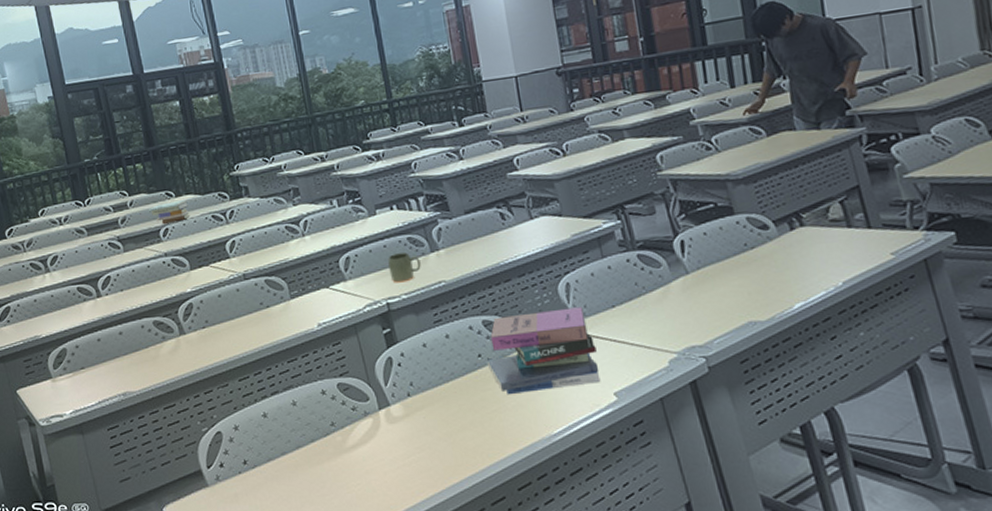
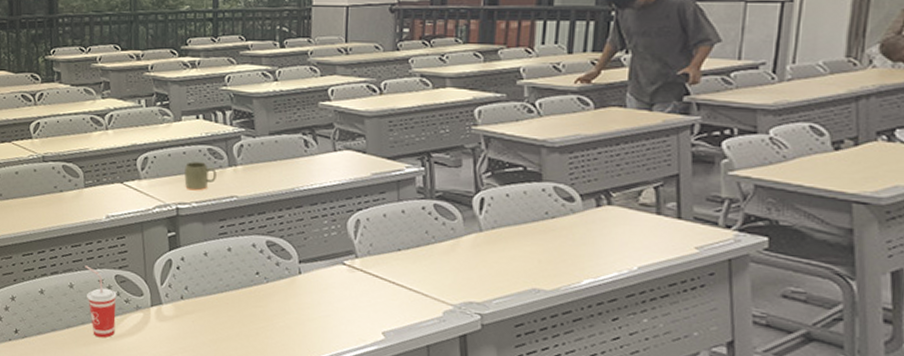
beverage cup: none [304,379,347,453] -> present [85,266,117,338]
books: present [486,307,601,395] -> none [263,240,374,320]

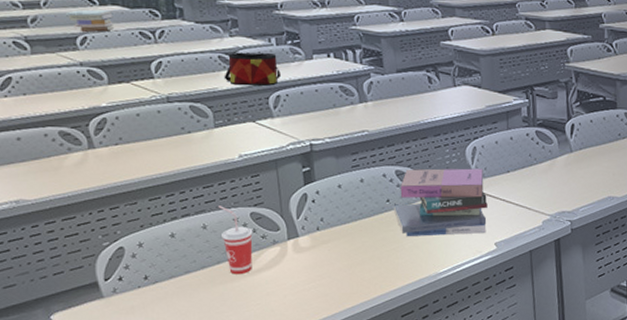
bag: none [95,113,150,147] -> present [224,52,282,86]
mug: present [184,162,217,191] -> none [317,99,348,127]
books: none [263,240,374,320] -> present [393,168,488,237]

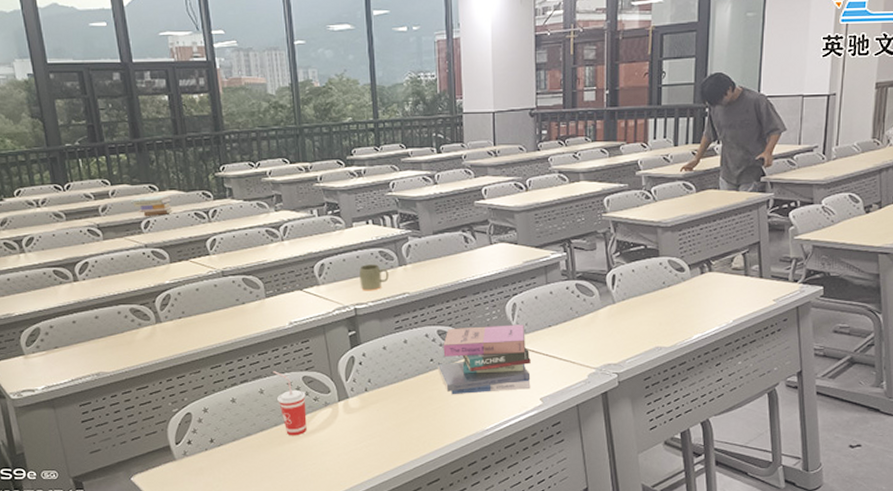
bag: present [224,52,282,86] -> none [272,223,325,257]
mug: none [317,99,348,127] -> present [359,264,389,291]

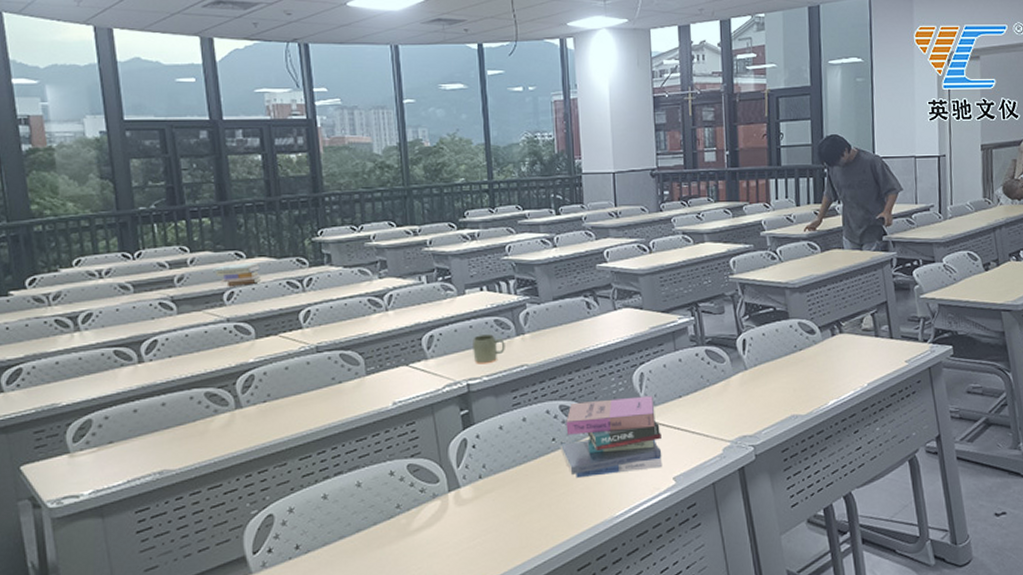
beverage cup: present [273,371,307,436] -> none [373,460,411,536]

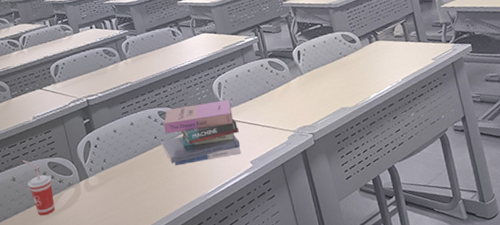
beverage cup: none [373,460,411,536] -> present [22,160,55,216]
mug: present [473,334,505,364] -> none [88,61,113,85]

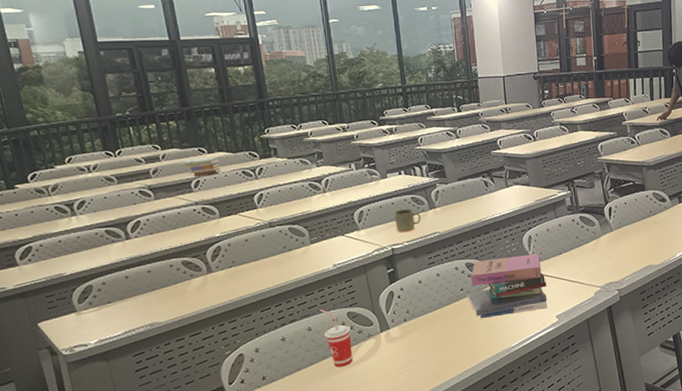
mug: none [88,61,113,85] -> present [395,209,421,233]

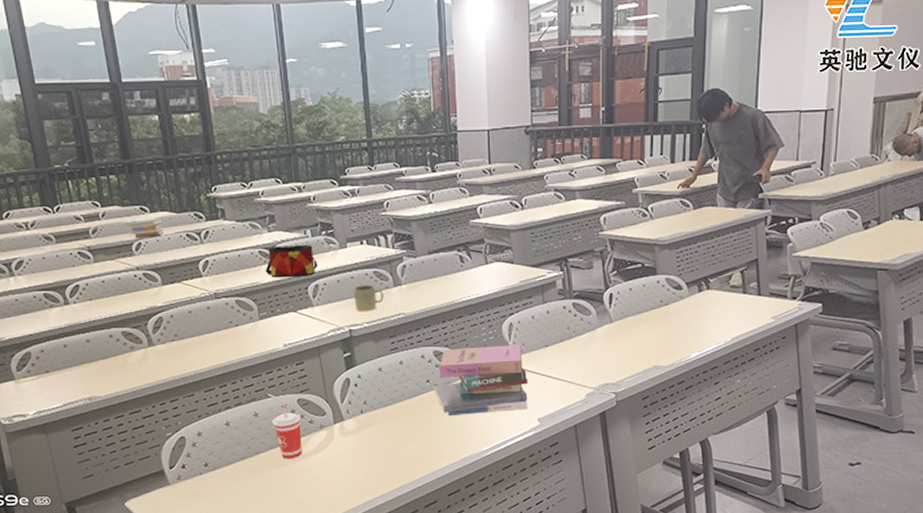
bag: none [315,176,363,207] -> present [265,244,319,278]

